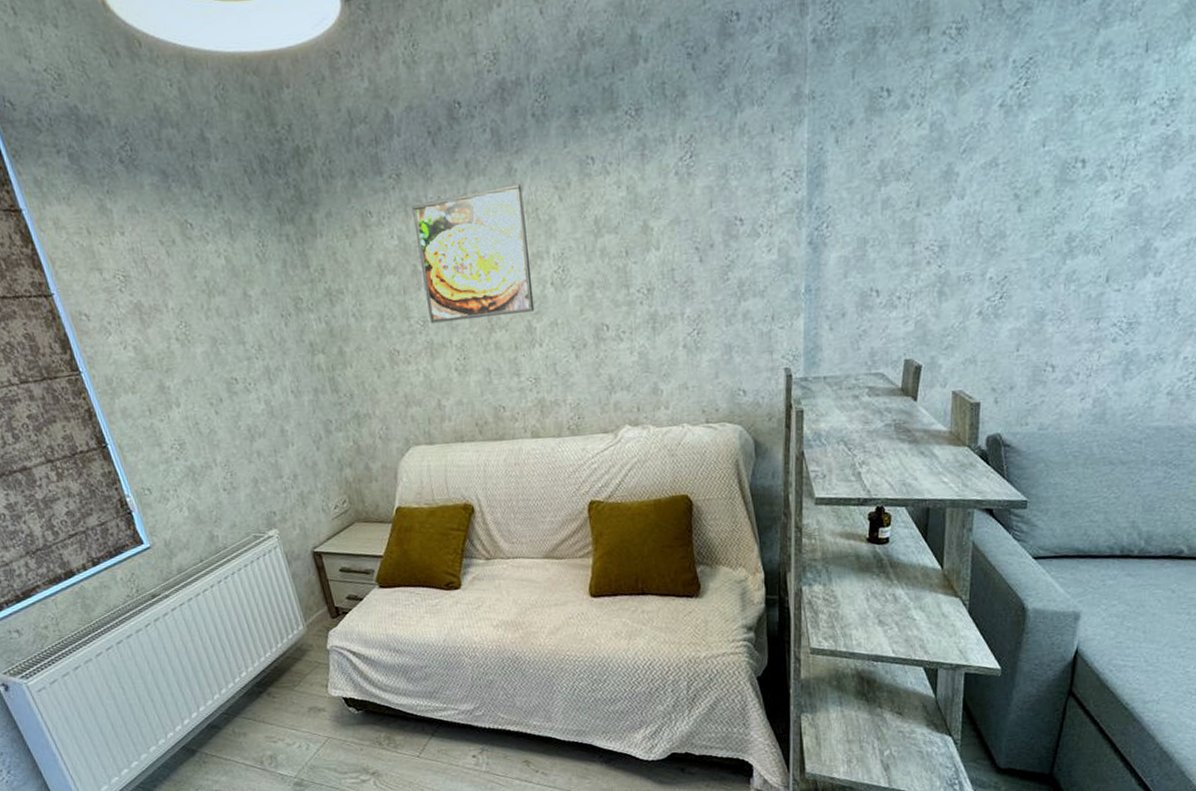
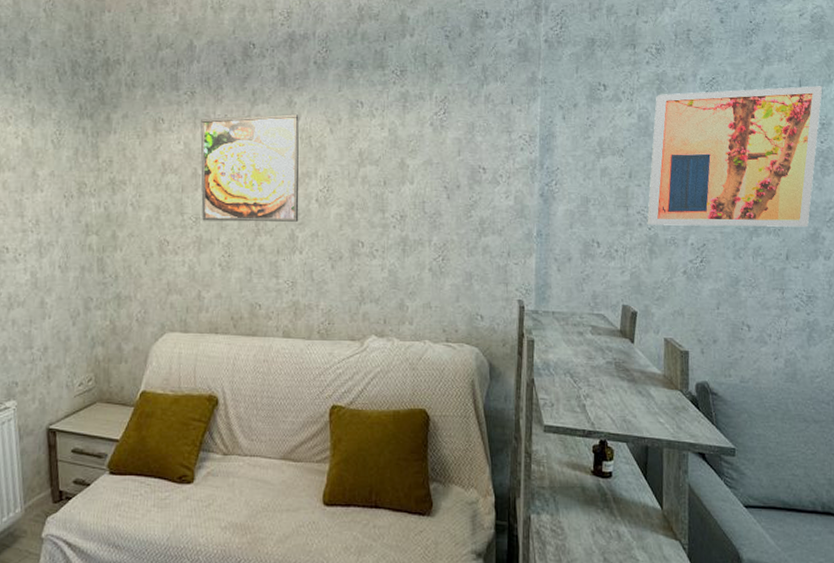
wall art: none [936,46,1177,262] -> present [647,86,823,227]

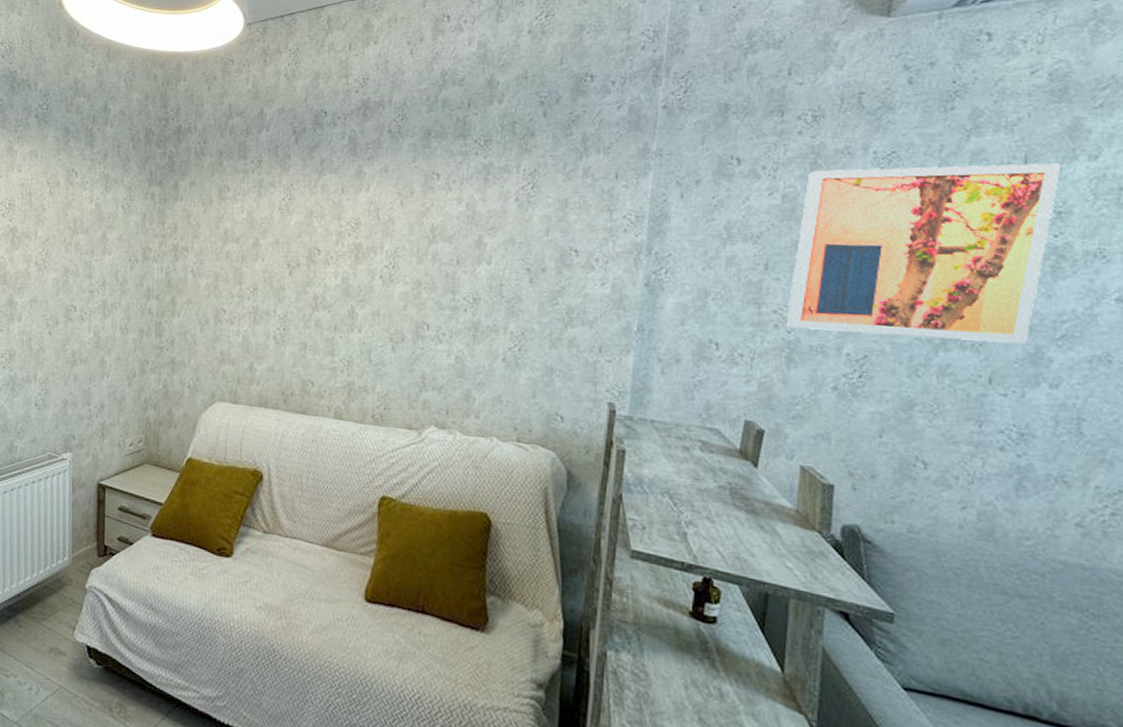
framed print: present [200,113,299,222] -> none [259,184,368,298]

